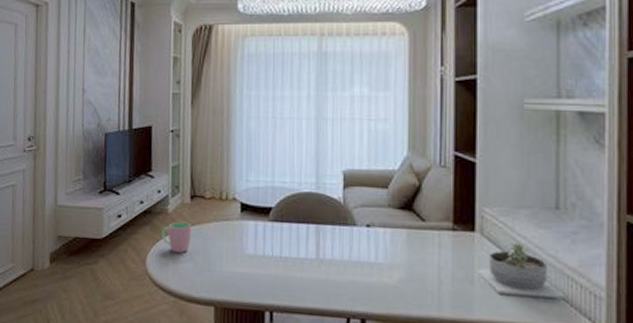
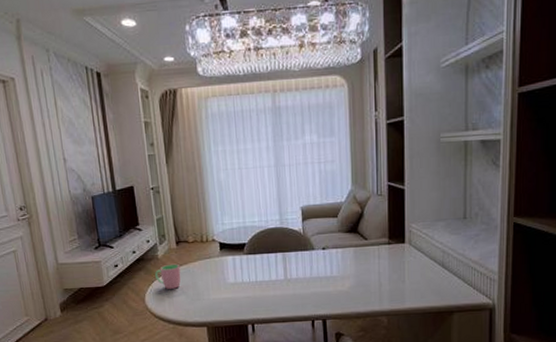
succulent planter: present [476,241,565,299] -> none [406,247,470,287]

